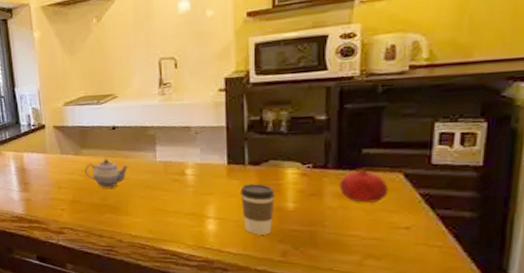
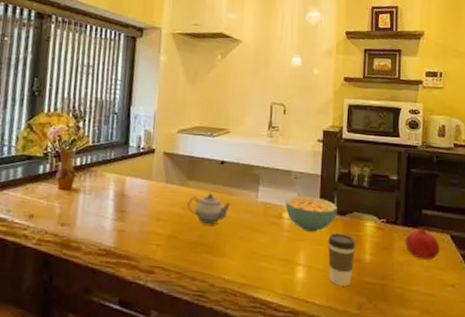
cereal bowl: none [186,150,249,185] -> present [284,195,337,232]

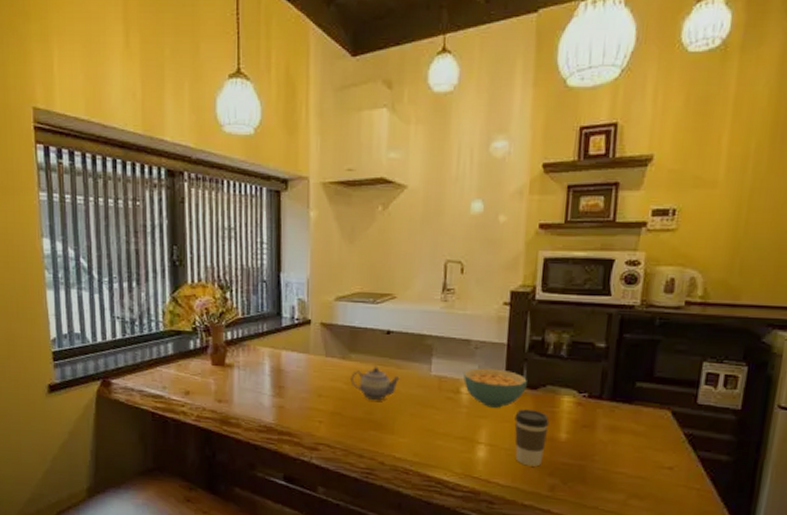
fruit: present [405,227,440,260] -> none [611,402,657,439]

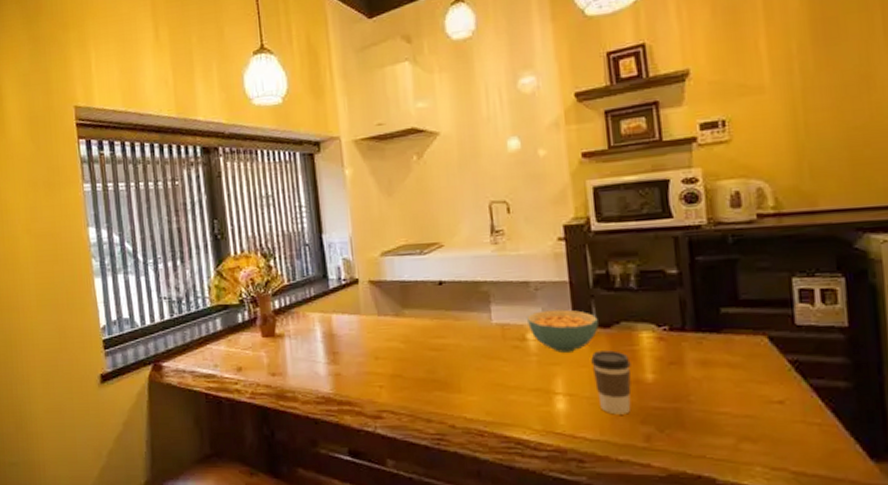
teapot: present [350,367,400,401] -> none [407,321,459,358]

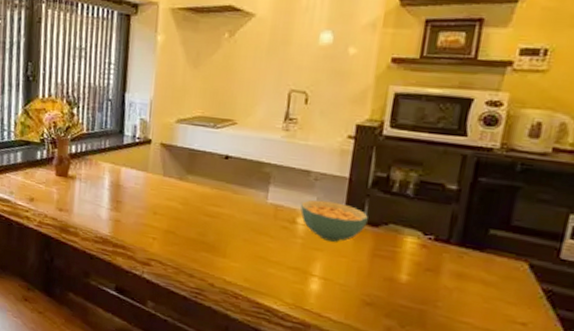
coffee cup: present [591,350,632,415] -> none [350,245,390,306]

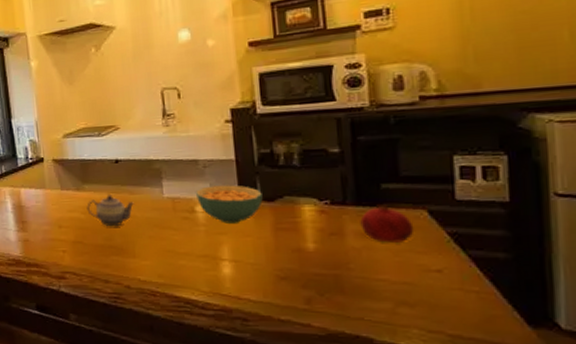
teapot: none [186,190,236,224] -> present [87,195,134,227]
fruit: none [458,249,511,290] -> present [360,205,414,243]

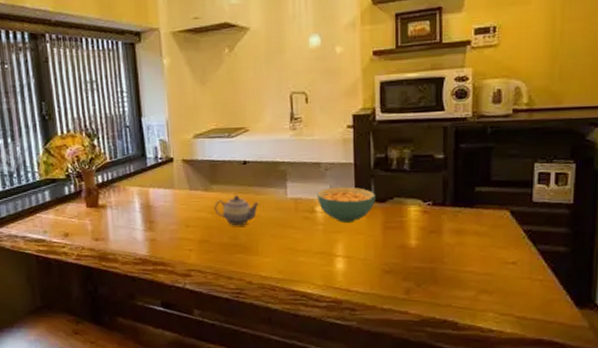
fruit: present [360,205,414,243] -> none [455,206,498,239]

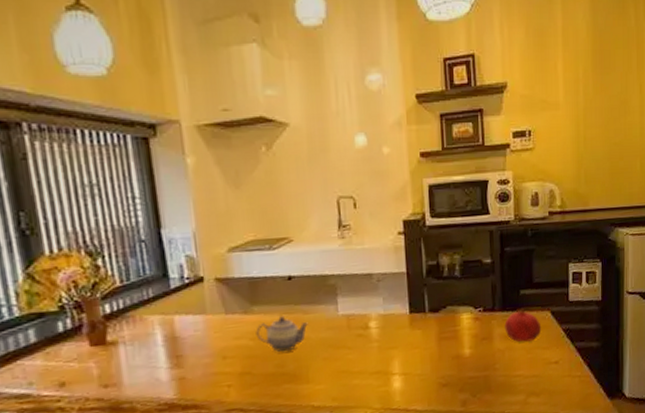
cereal bowl: present [316,187,375,223] -> none [369,298,429,337]
fruit: none [455,206,498,239] -> present [504,308,542,342]

